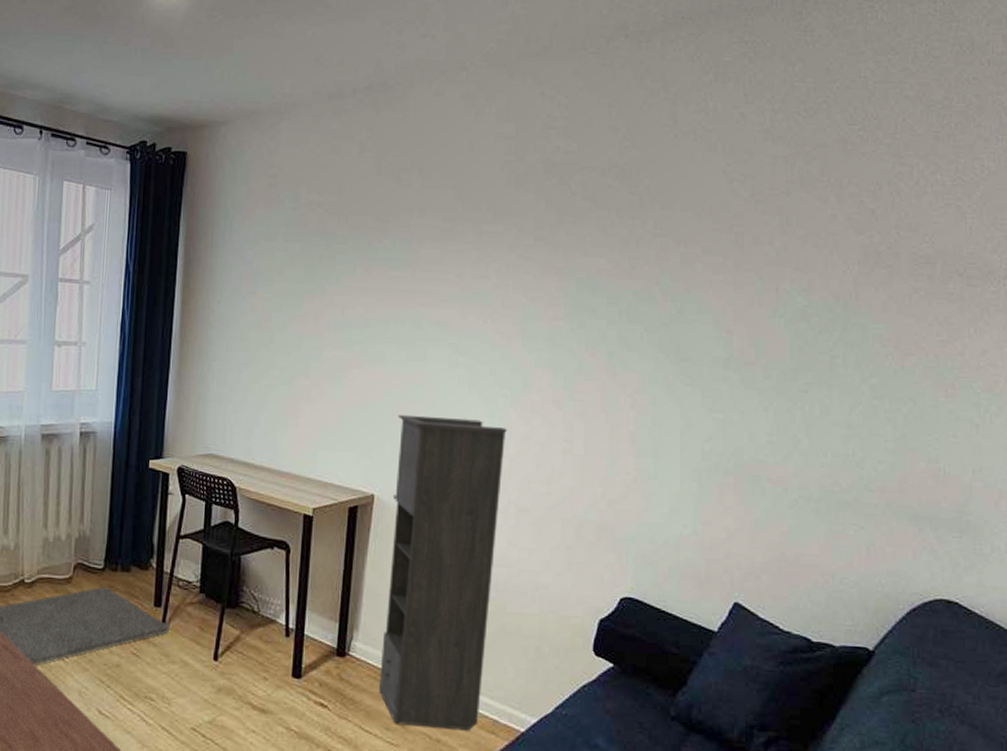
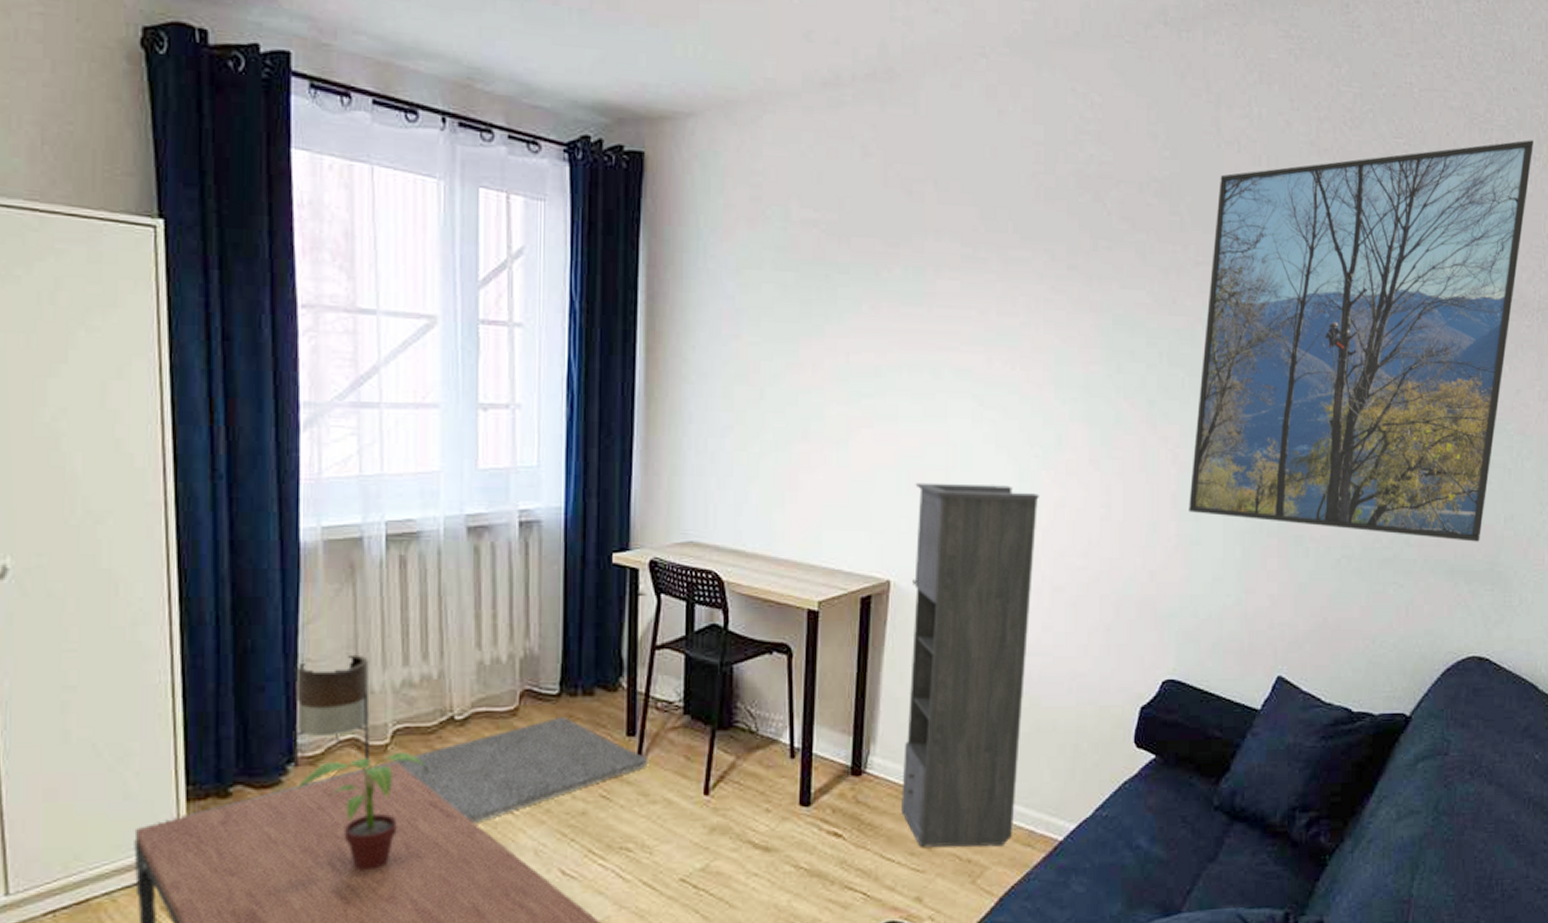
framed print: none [646,123,996,491] -> present [1189,140,1533,542]

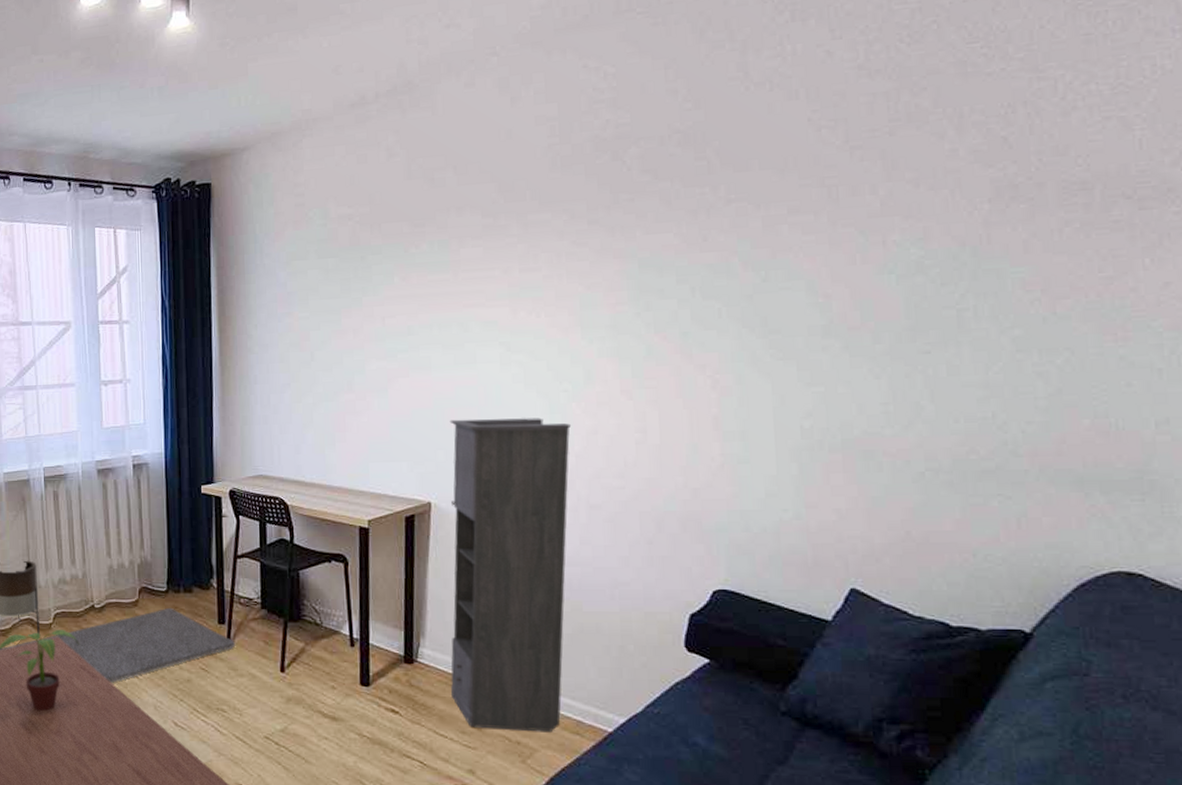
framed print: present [1189,140,1533,542] -> none [733,12,1171,449]

